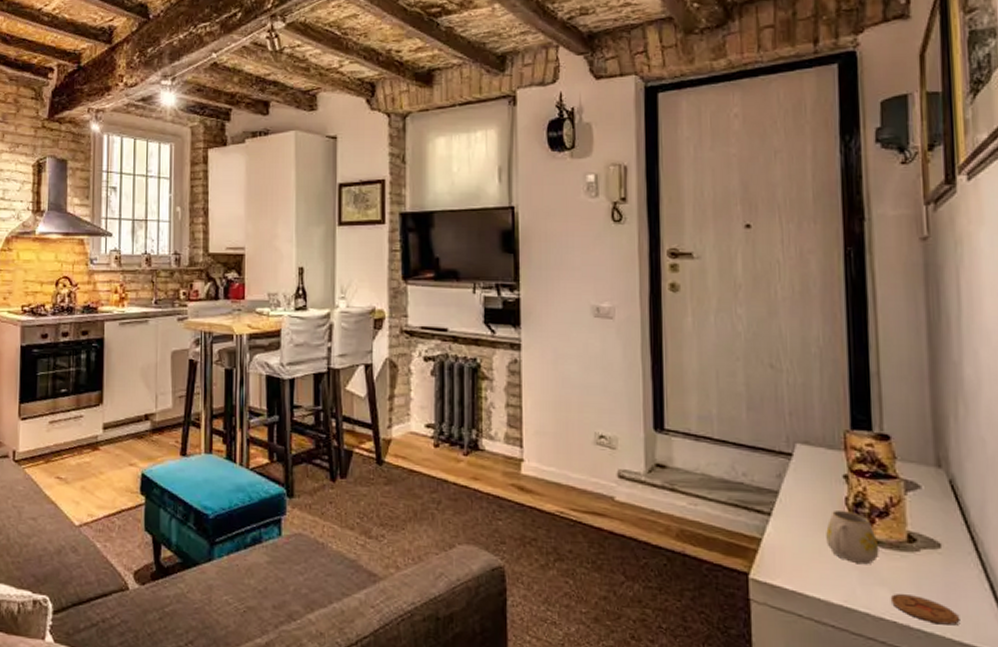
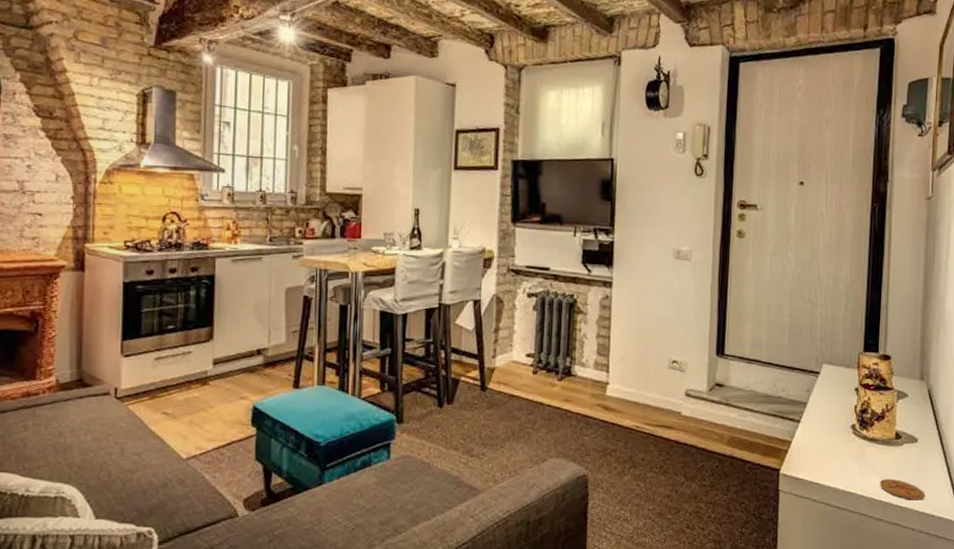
mug: present [826,511,879,565] -> none [838,417,875,458]

